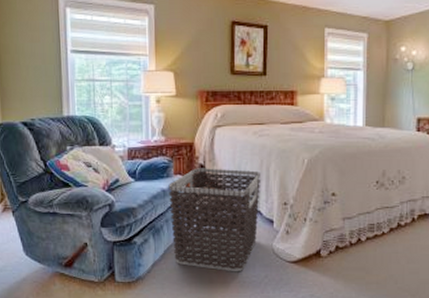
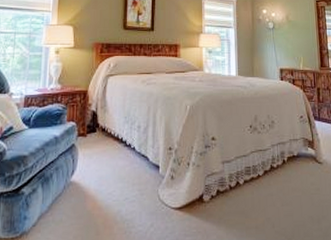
clothes hamper: present [168,168,260,272] -> none [60,114,147,222]

